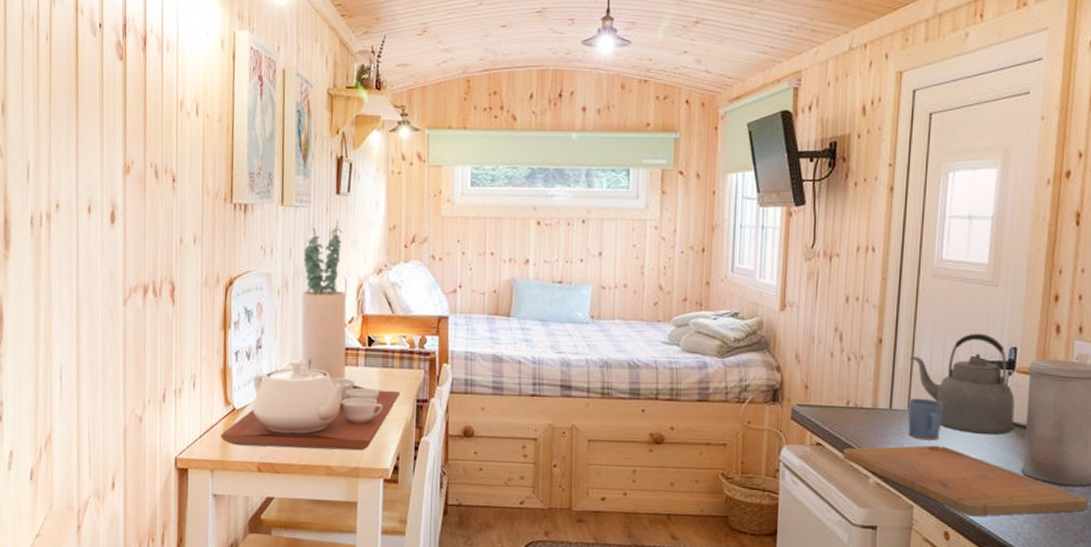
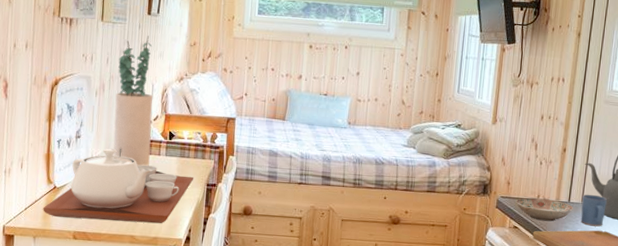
dish: none [817,404,897,436] -> present [515,197,573,222]

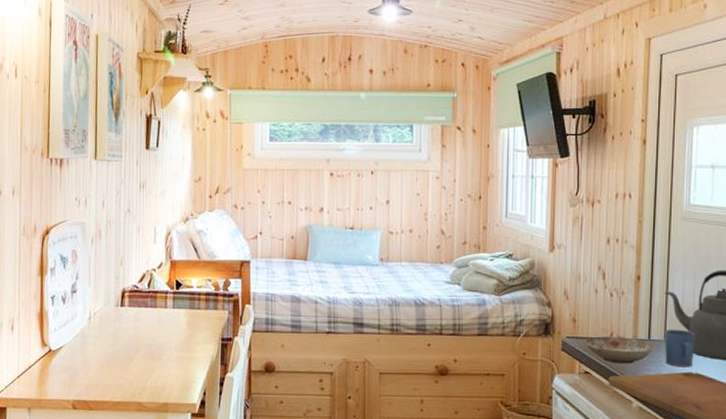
tea set: present [43,148,194,224] -> none [37,301,207,387]
vase: present [113,36,153,166] -> none [113,173,156,321]

